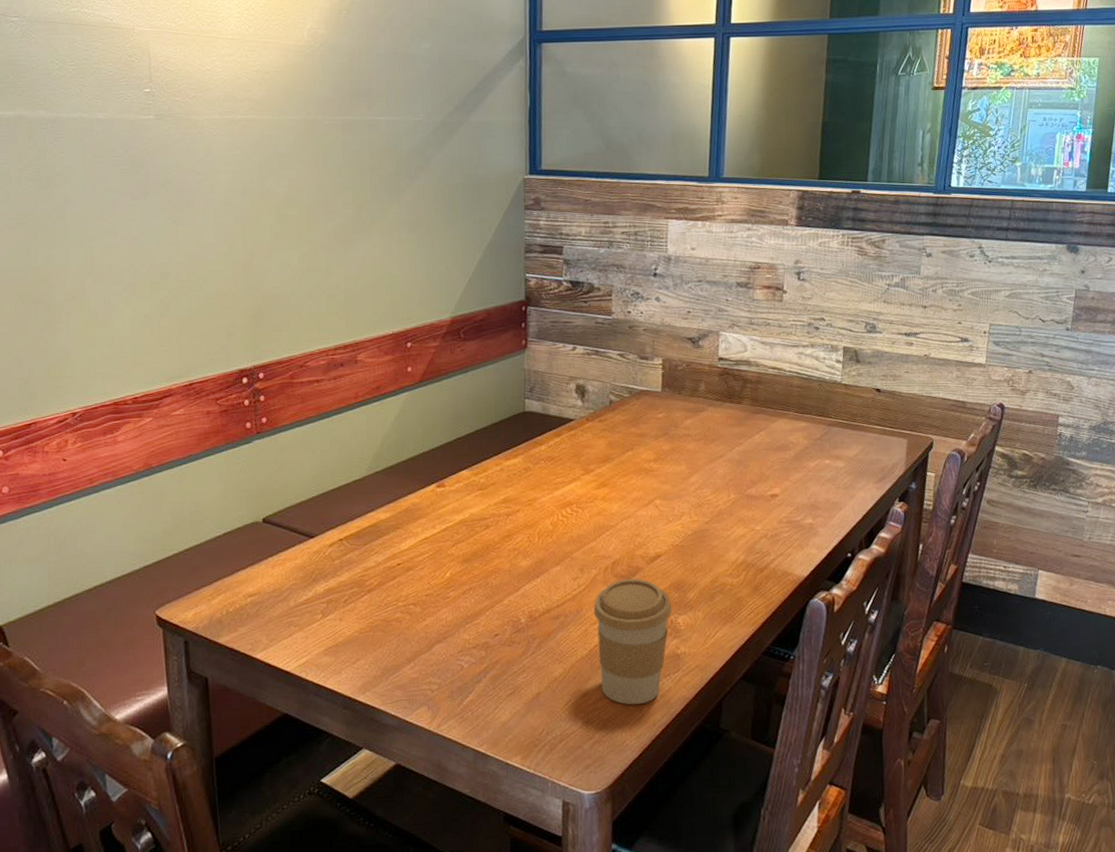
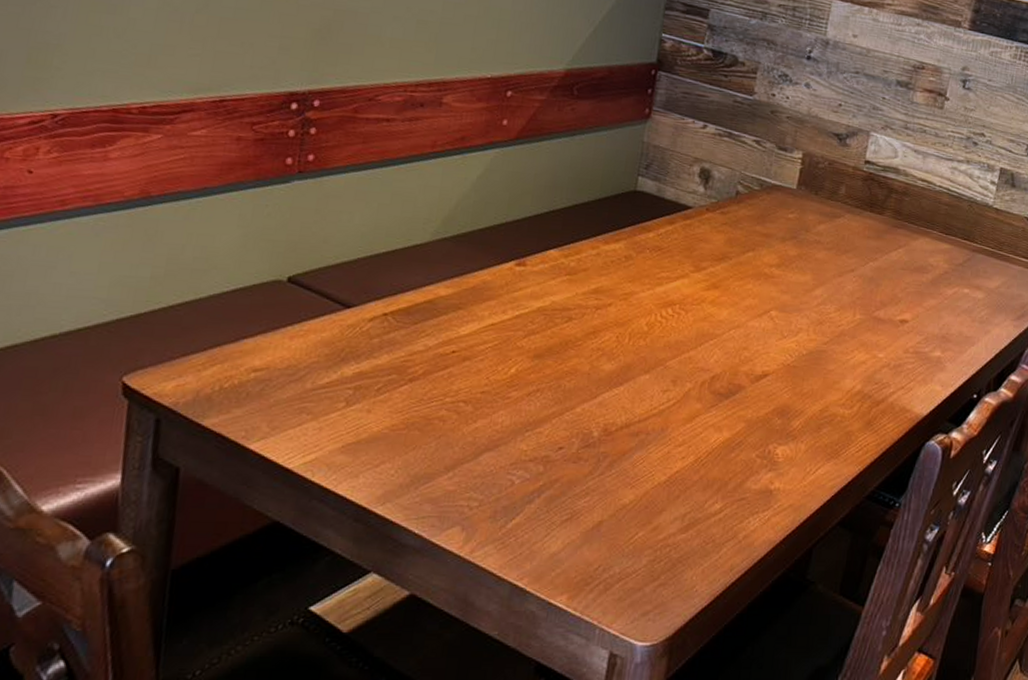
coffee cup: present [593,579,672,705] -> none [677,397,772,545]

